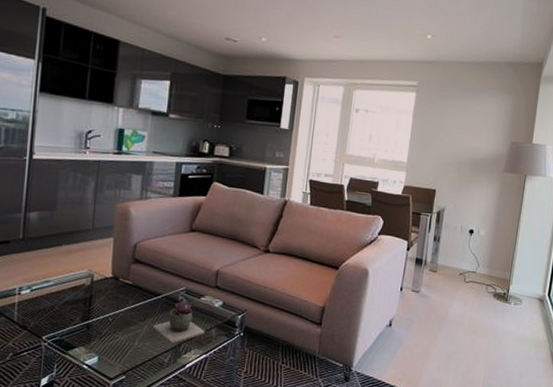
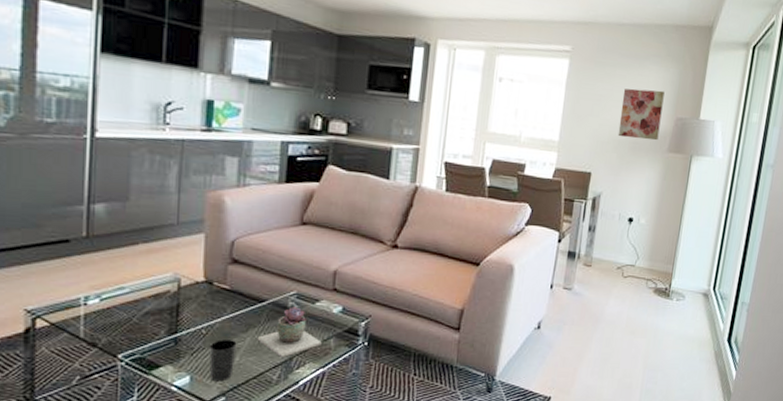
cup: none [113,326,137,363] -> present [209,339,237,382]
wall art: none [459,117,500,162] -> present [618,88,665,141]

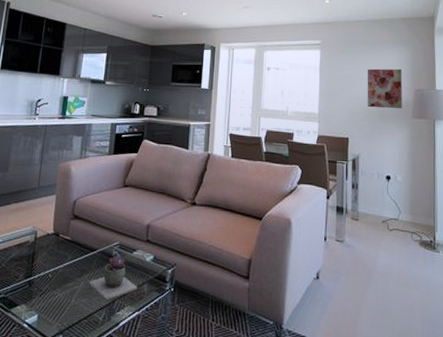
cup: present [209,339,237,382] -> none [52,283,74,321]

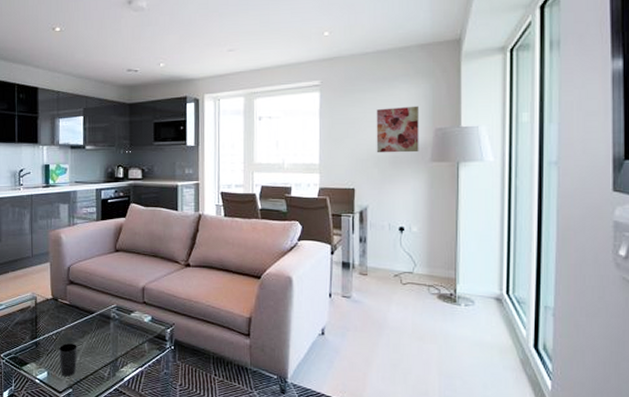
cup: none [52,283,74,321] -> present [59,343,77,377]
succulent plant: present [88,255,138,301] -> none [91,317,138,359]

